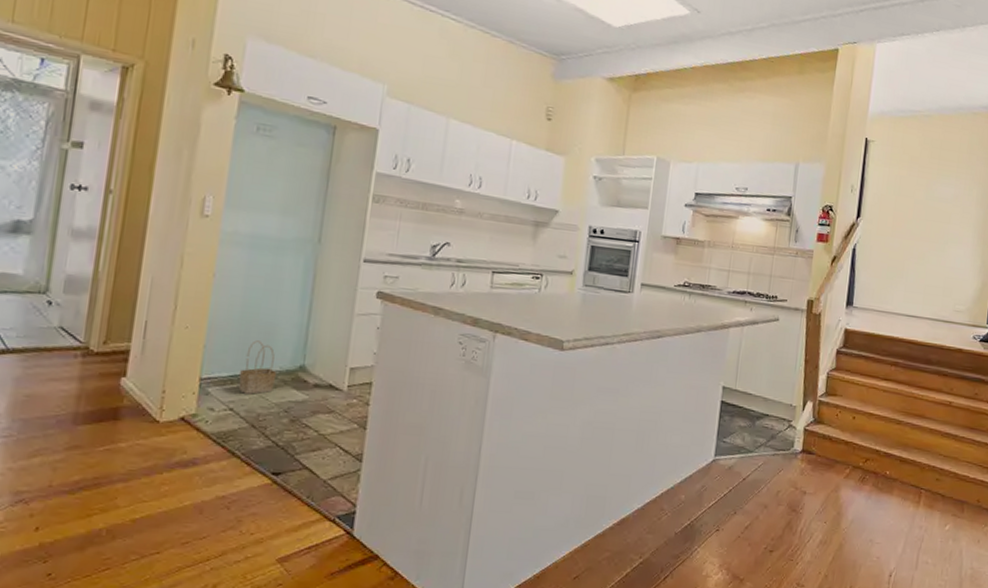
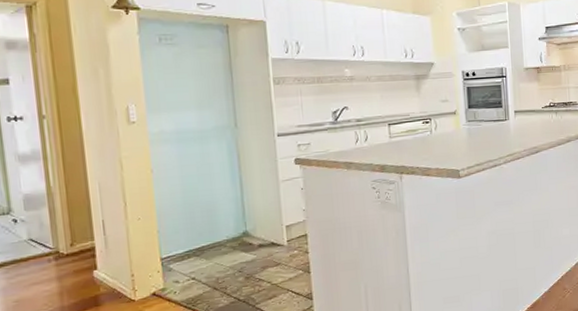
basket: present [238,340,277,395] -> none [194,218,226,264]

